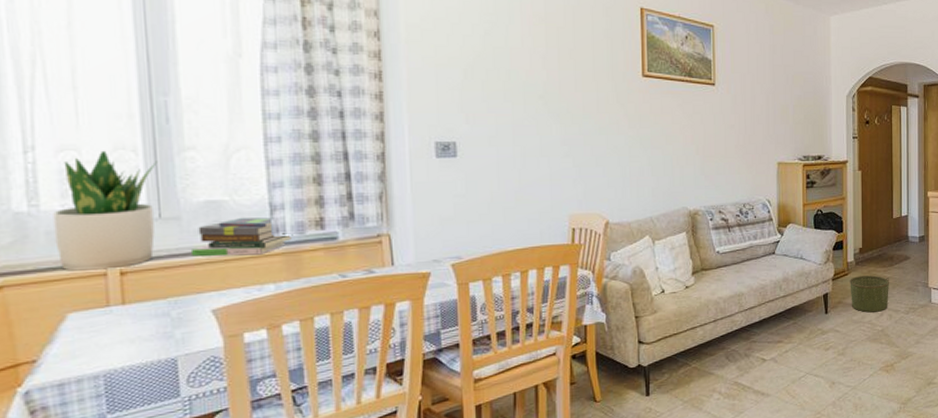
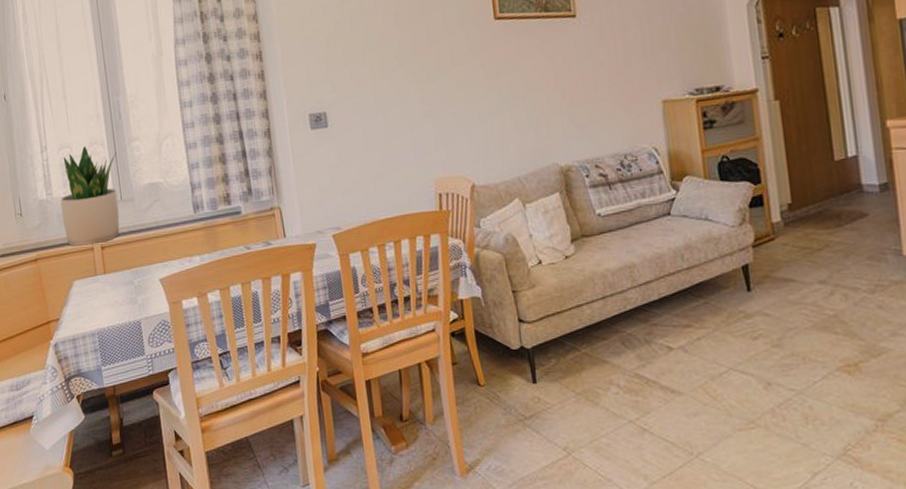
books: present [192,217,292,256] -> none [143,195,208,232]
basket: present [850,275,890,313] -> none [778,239,841,291]

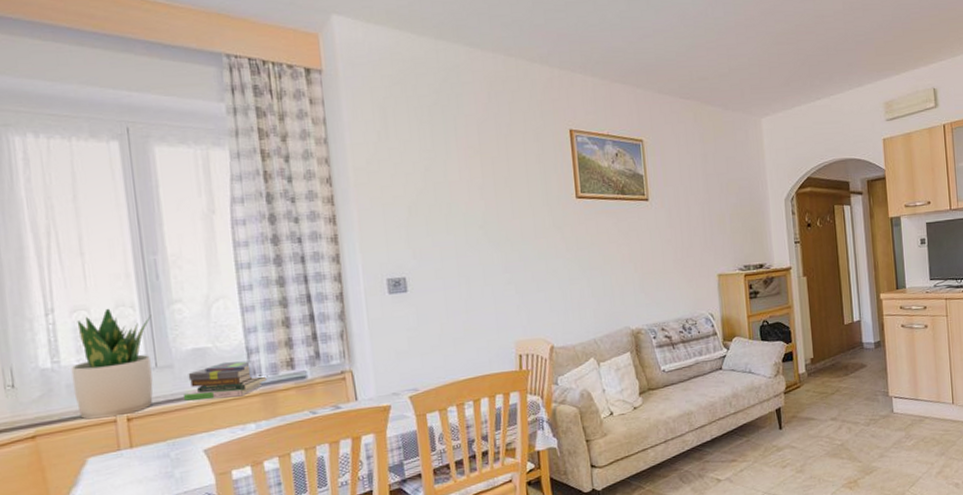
books: none [143,195,208,232] -> present [184,360,267,401]

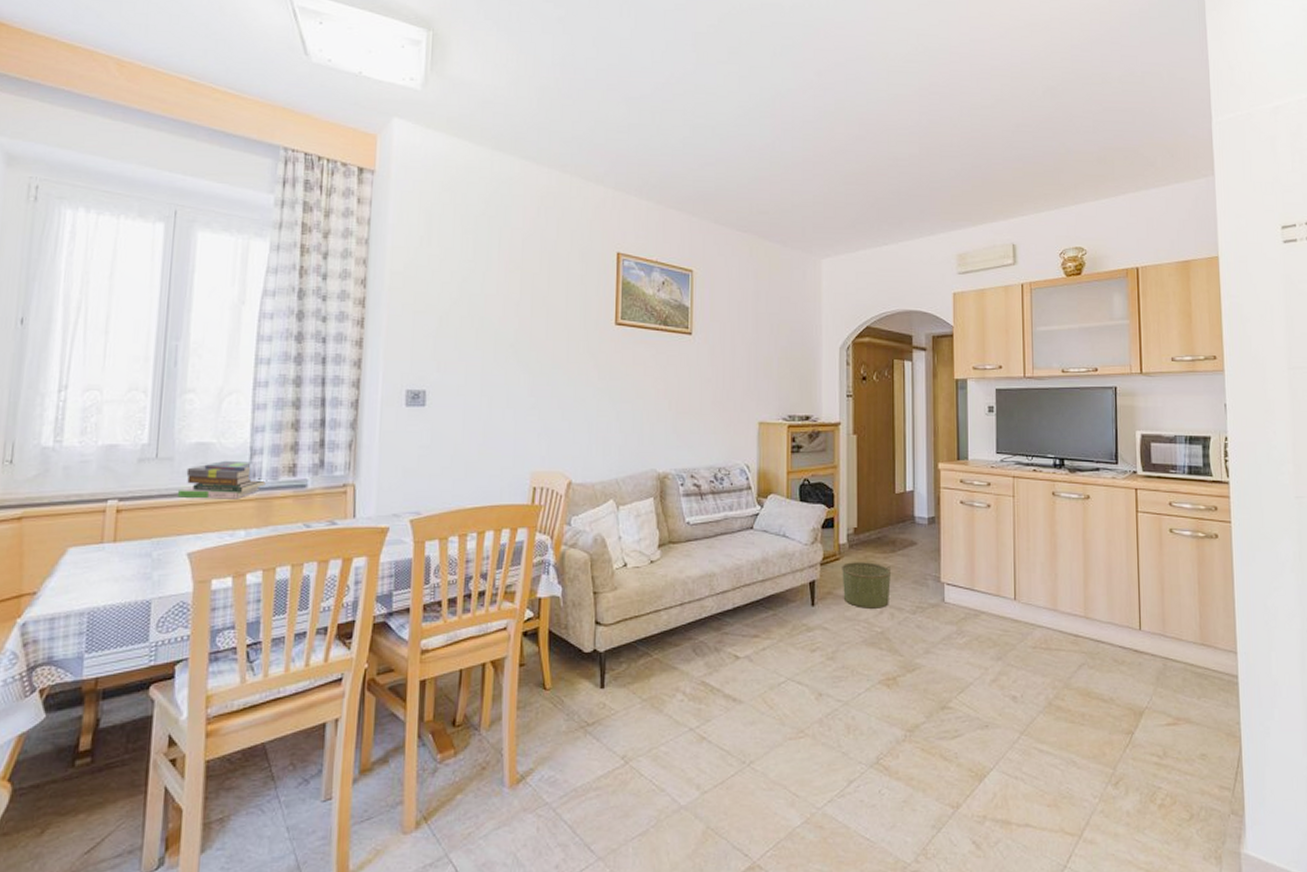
planter: present [71,308,153,420] -> none [69,391,162,506]
basket: none [803,386,847,427] -> present [842,562,892,609]

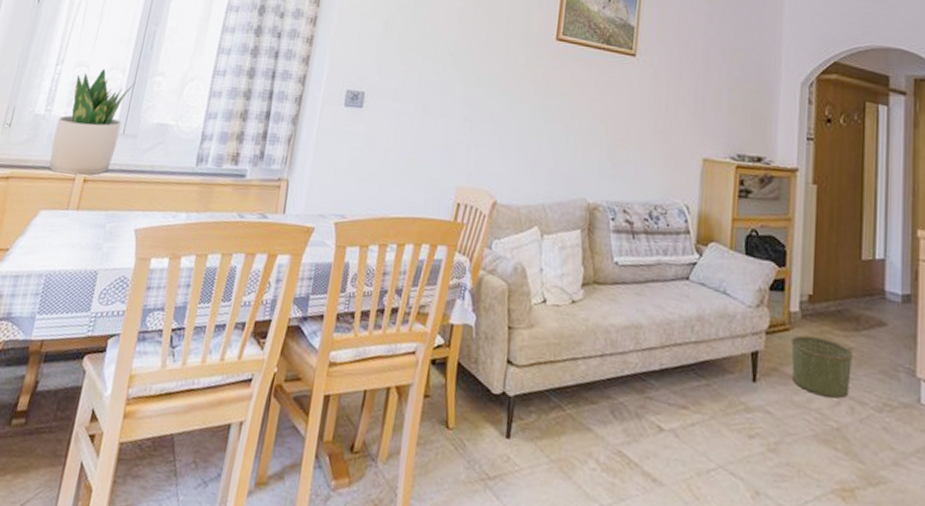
planter: none [69,391,162,506] -> present [49,69,136,176]
books: present [178,460,266,499] -> none [135,142,211,182]

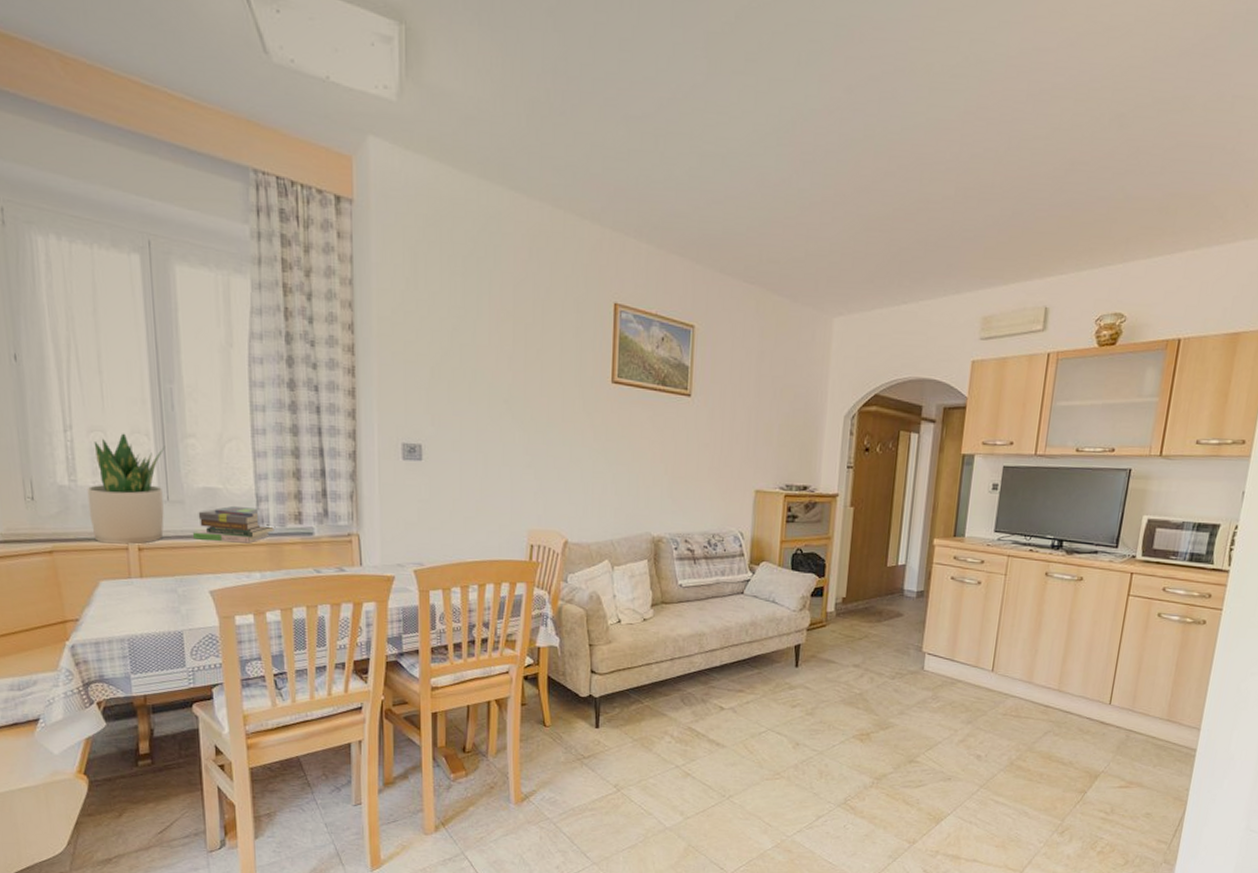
books: none [135,142,211,182] -> present [193,505,274,544]
basket: present [791,335,854,399] -> none [826,629,876,673]

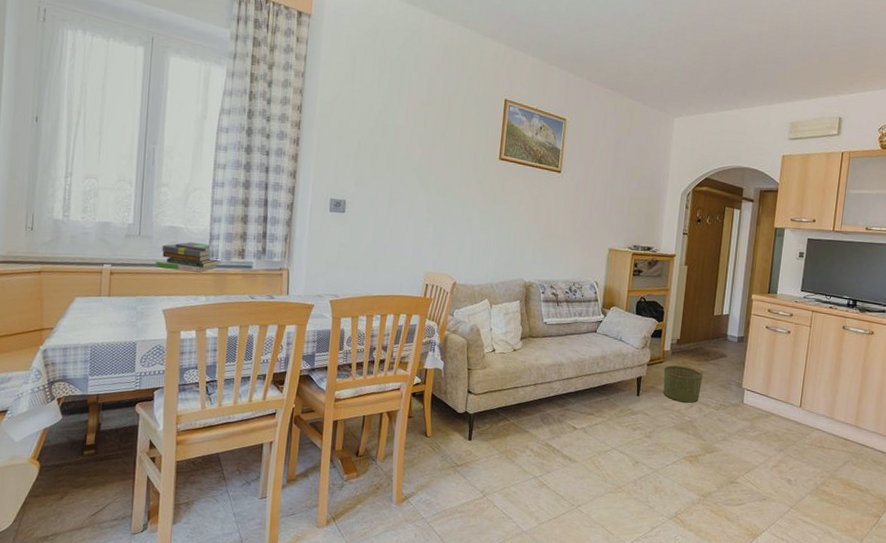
planter: present [87,433,165,545] -> none [75,180,143,269]
basket: none [826,629,876,673] -> present [663,365,704,403]

